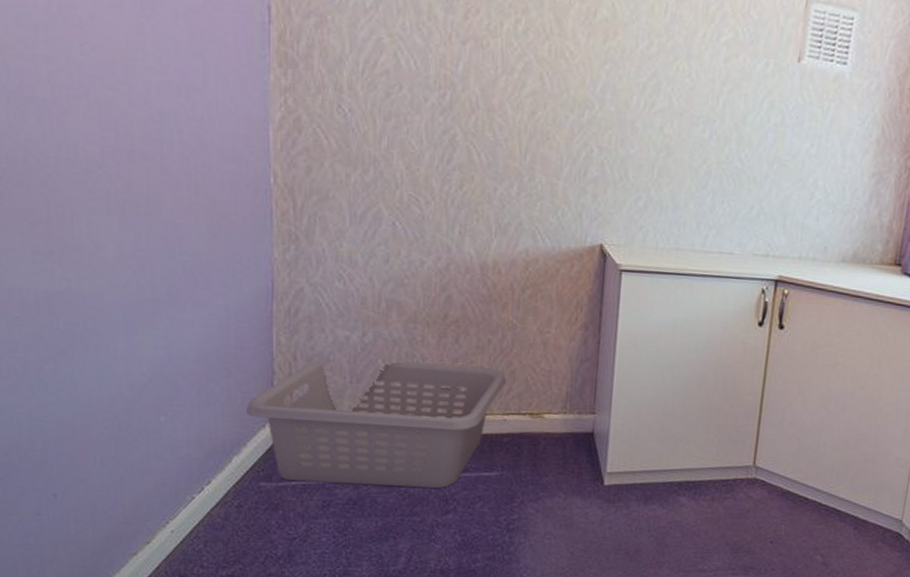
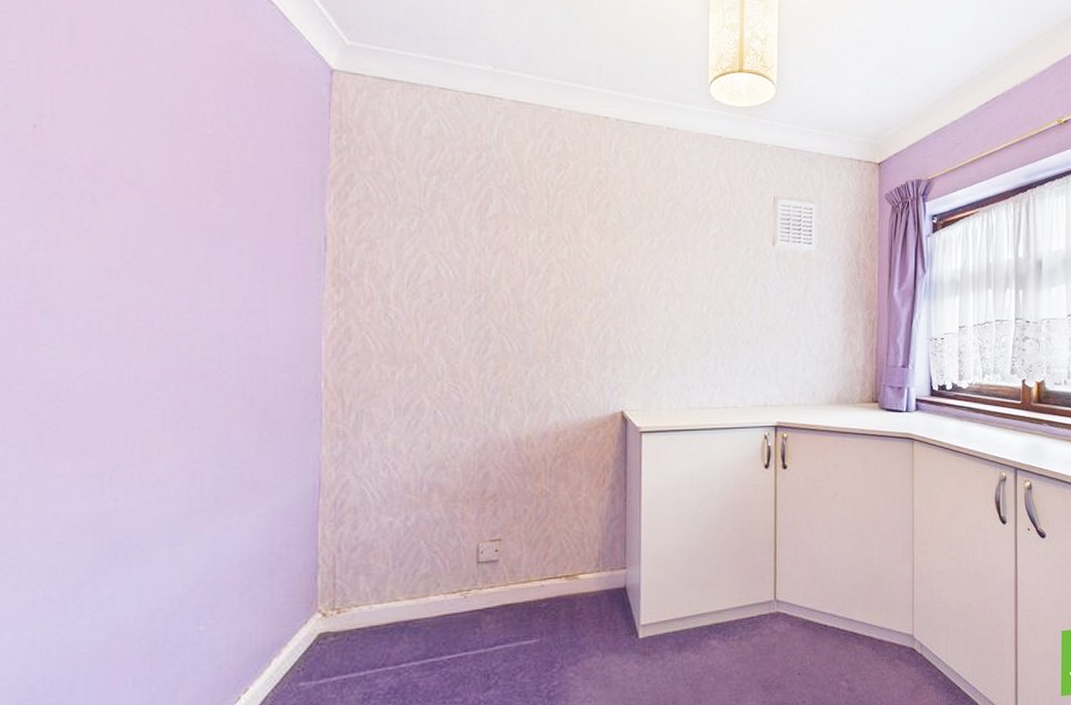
laundry basket: present [247,358,506,488] -> none [289,536,542,676]

